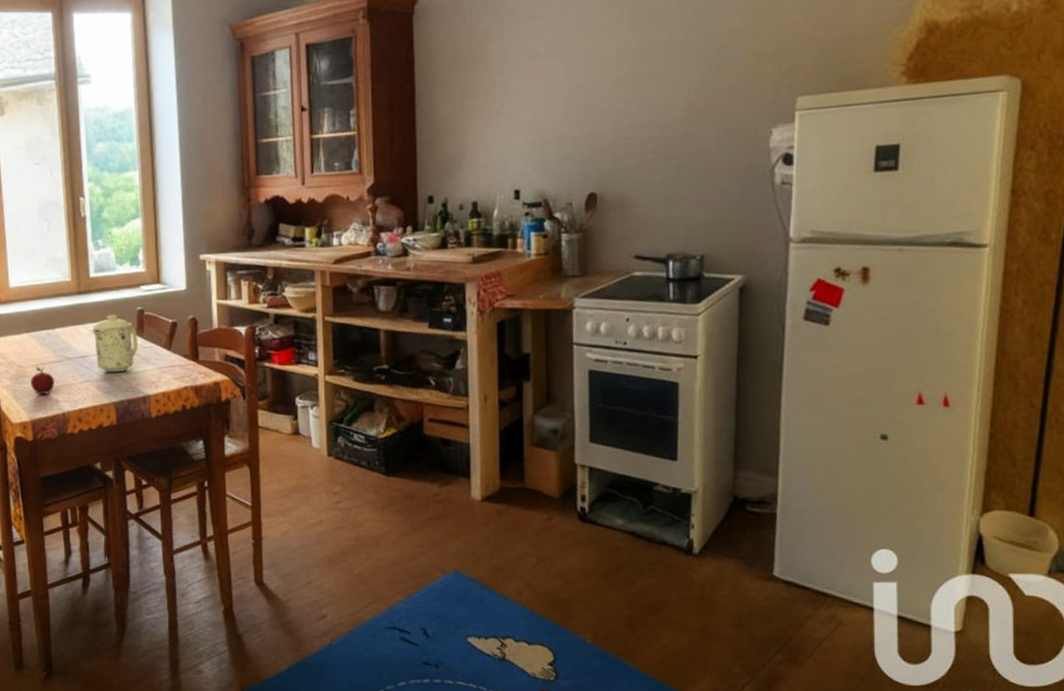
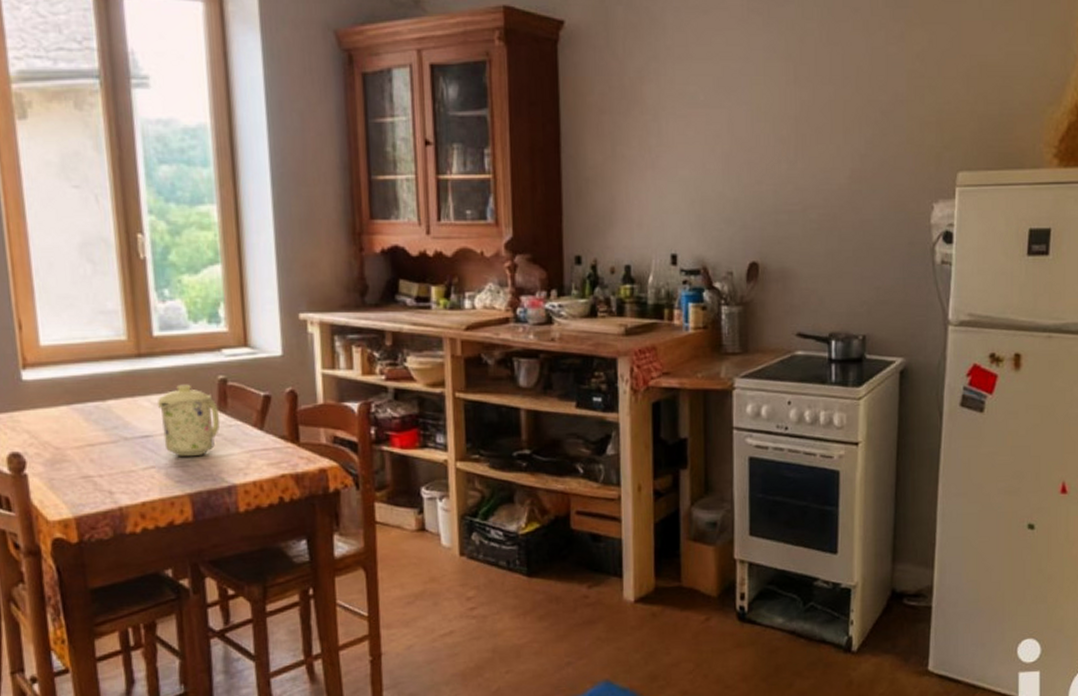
apple: present [31,367,55,395] -> none [73,449,107,485]

